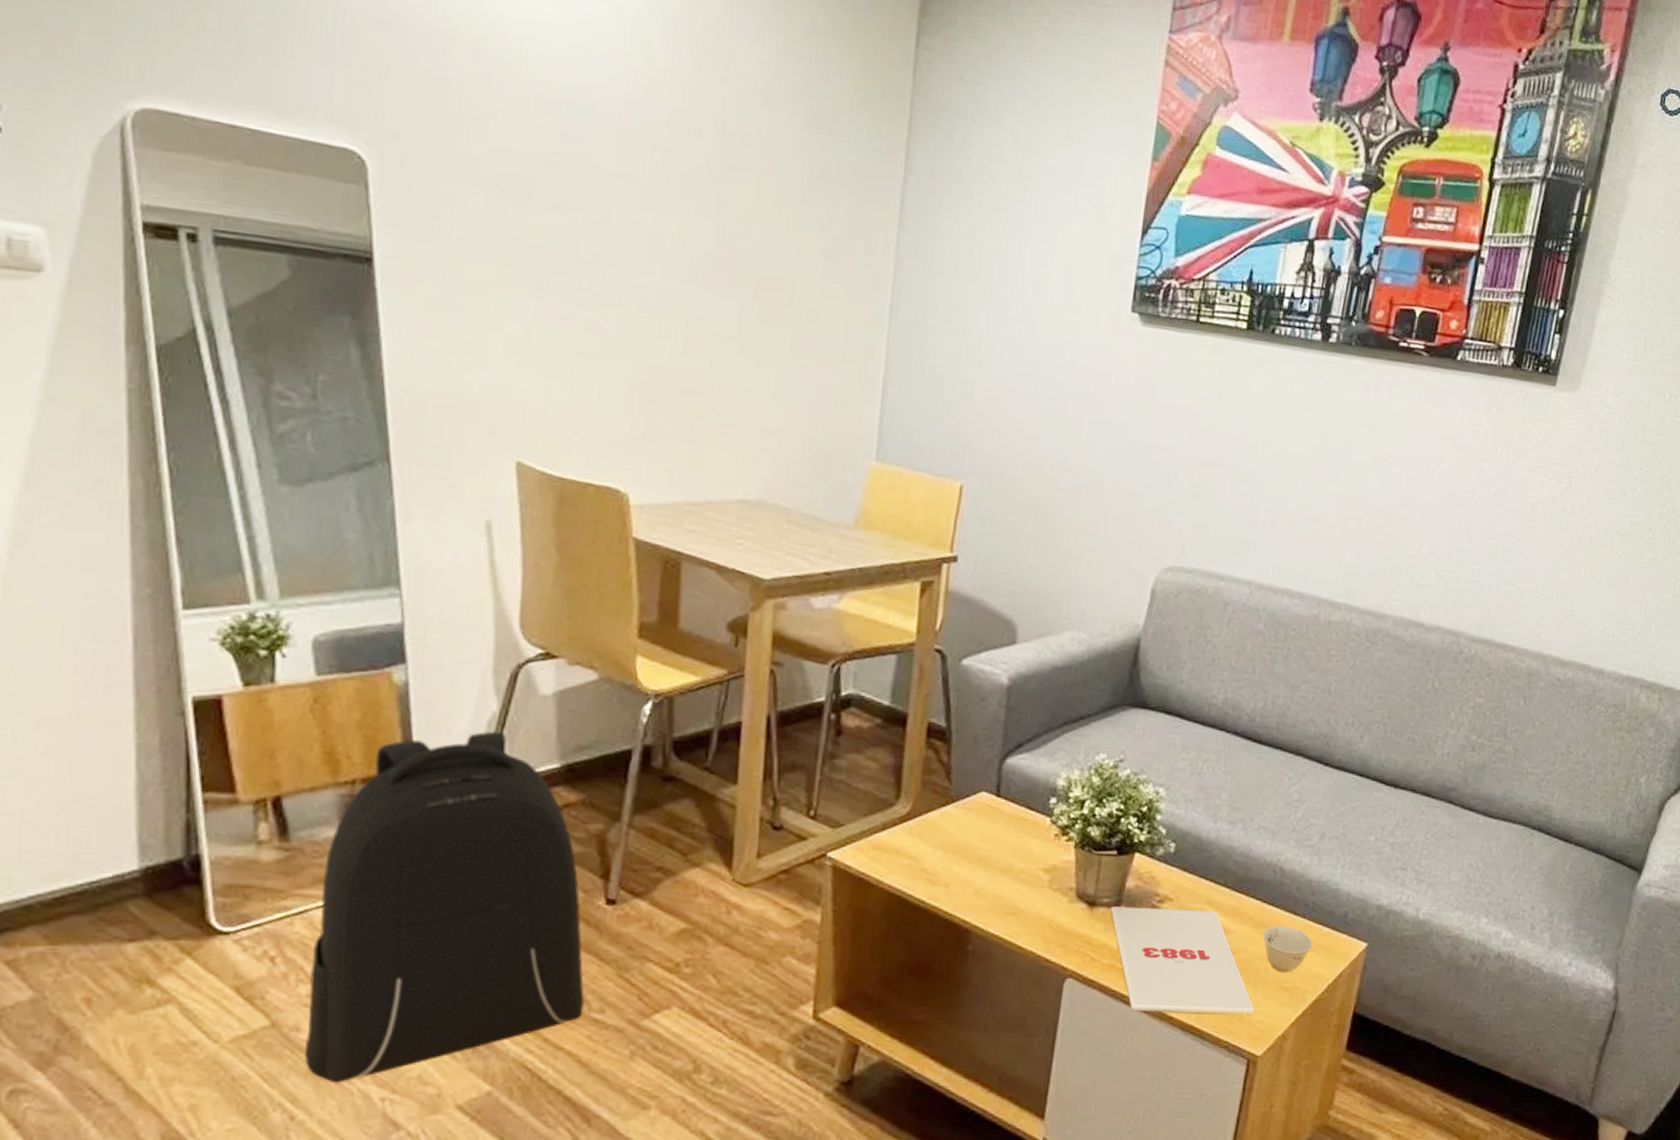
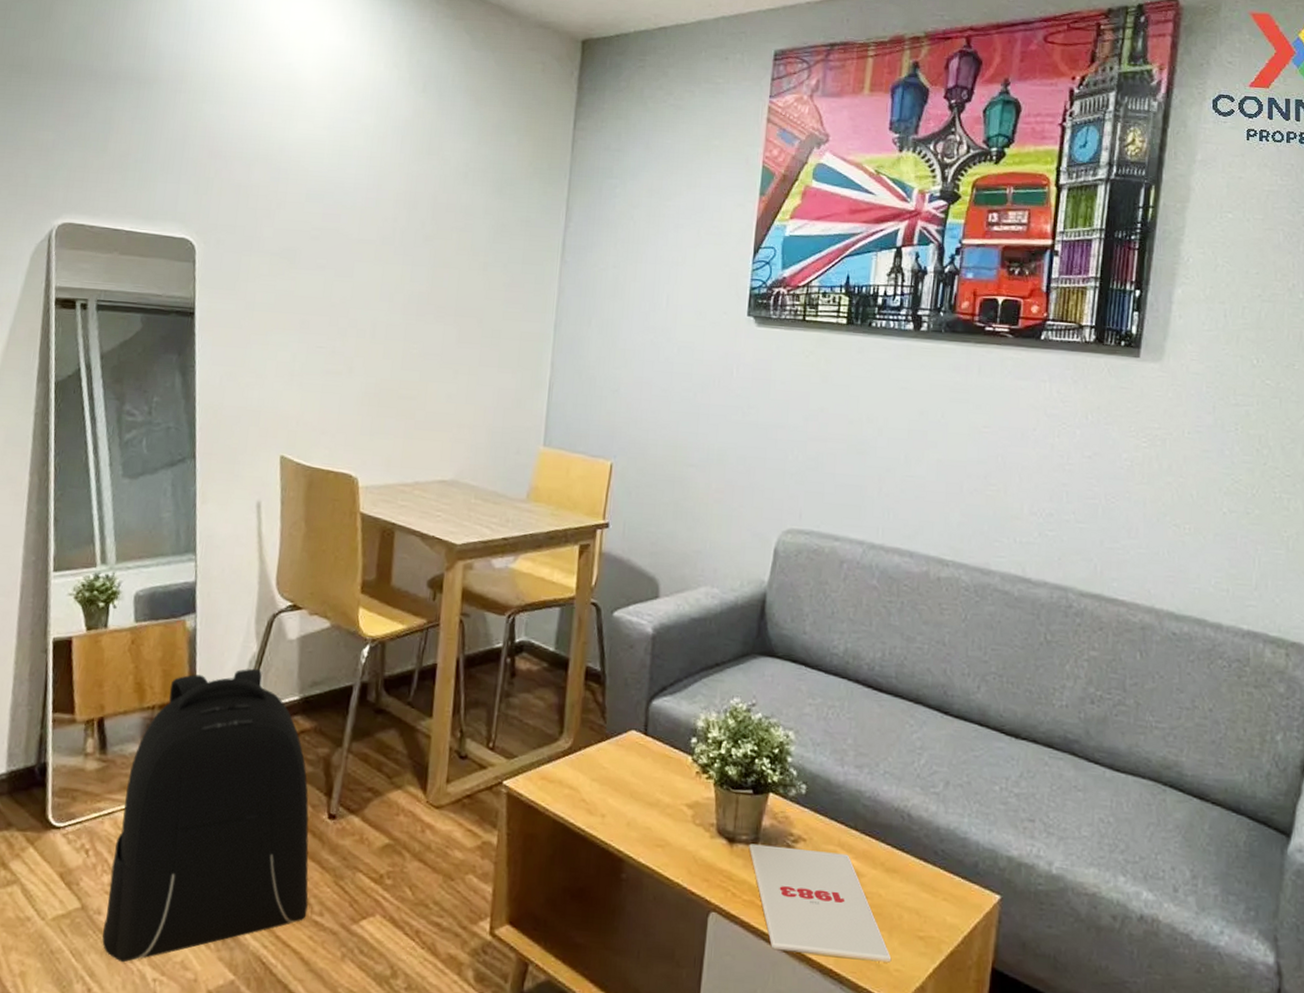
teacup: present [1263,926,1313,973] -> none [895,872,945,922]

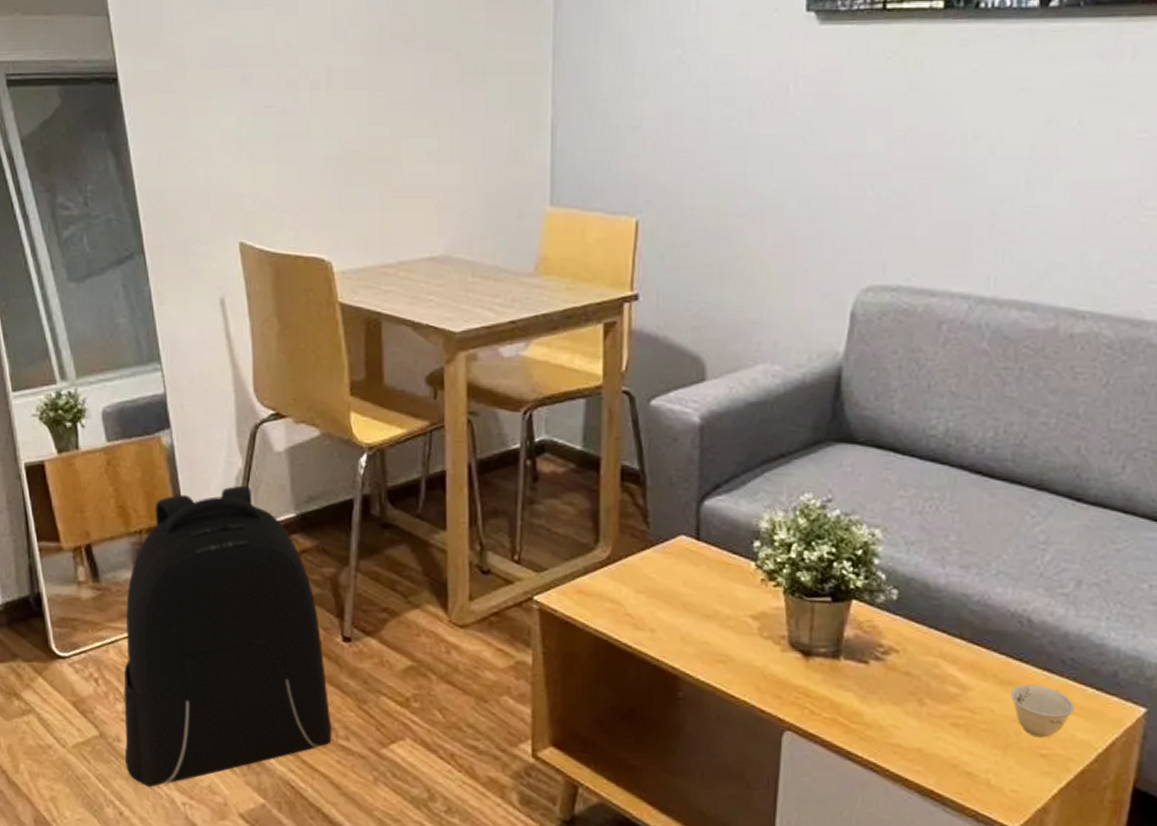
magazine: present [749,843,892,963] -> none [828,656,1007,783]
teacup: none [895,872,945,922] -> present [1011,684,1075,738]

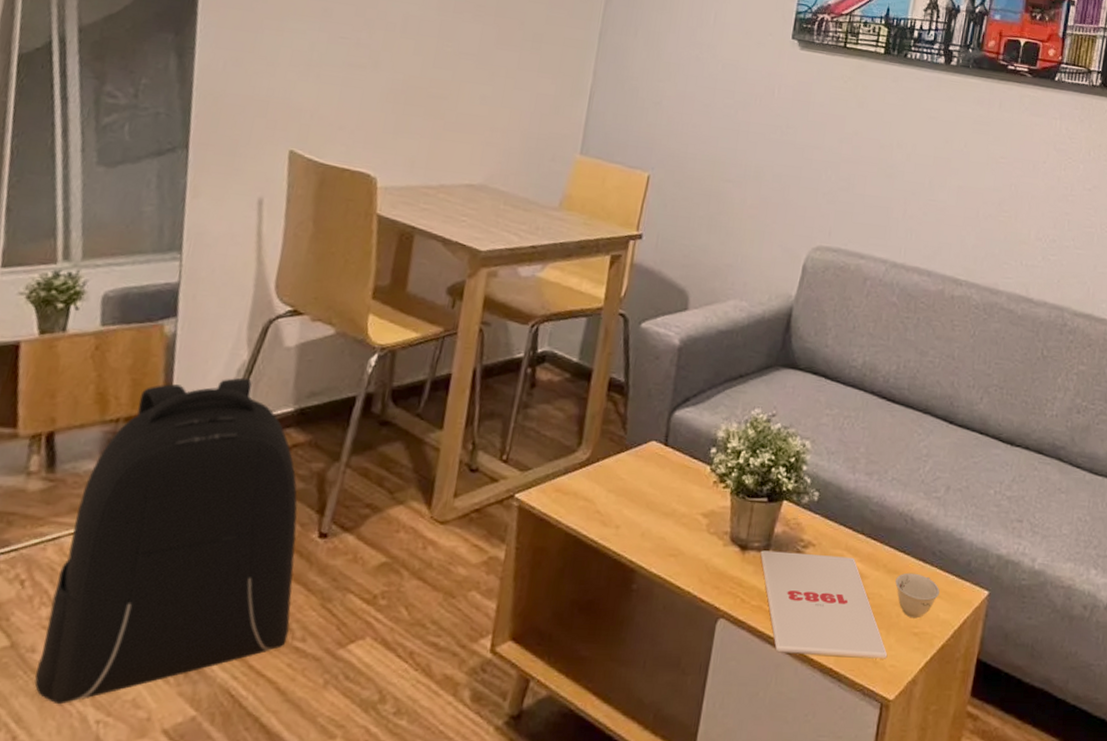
magazine: none [828,656,1007,783] -> present [760,550,888,659]

